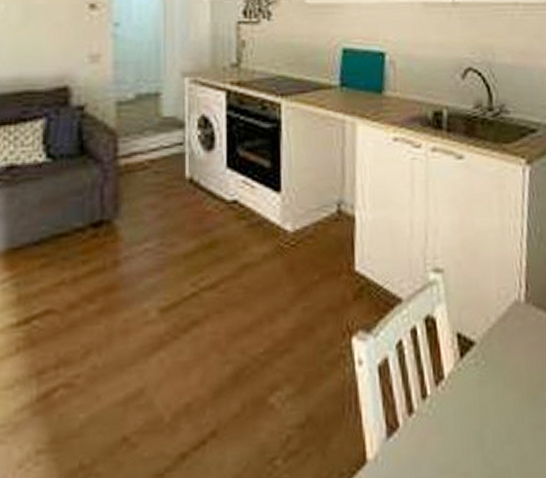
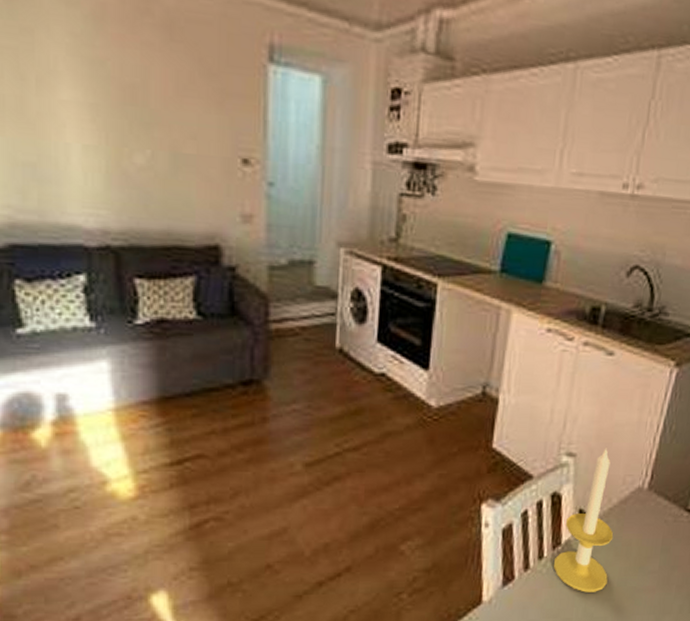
candle: none [439,259,502,436] -> present [553,448,614,593]

